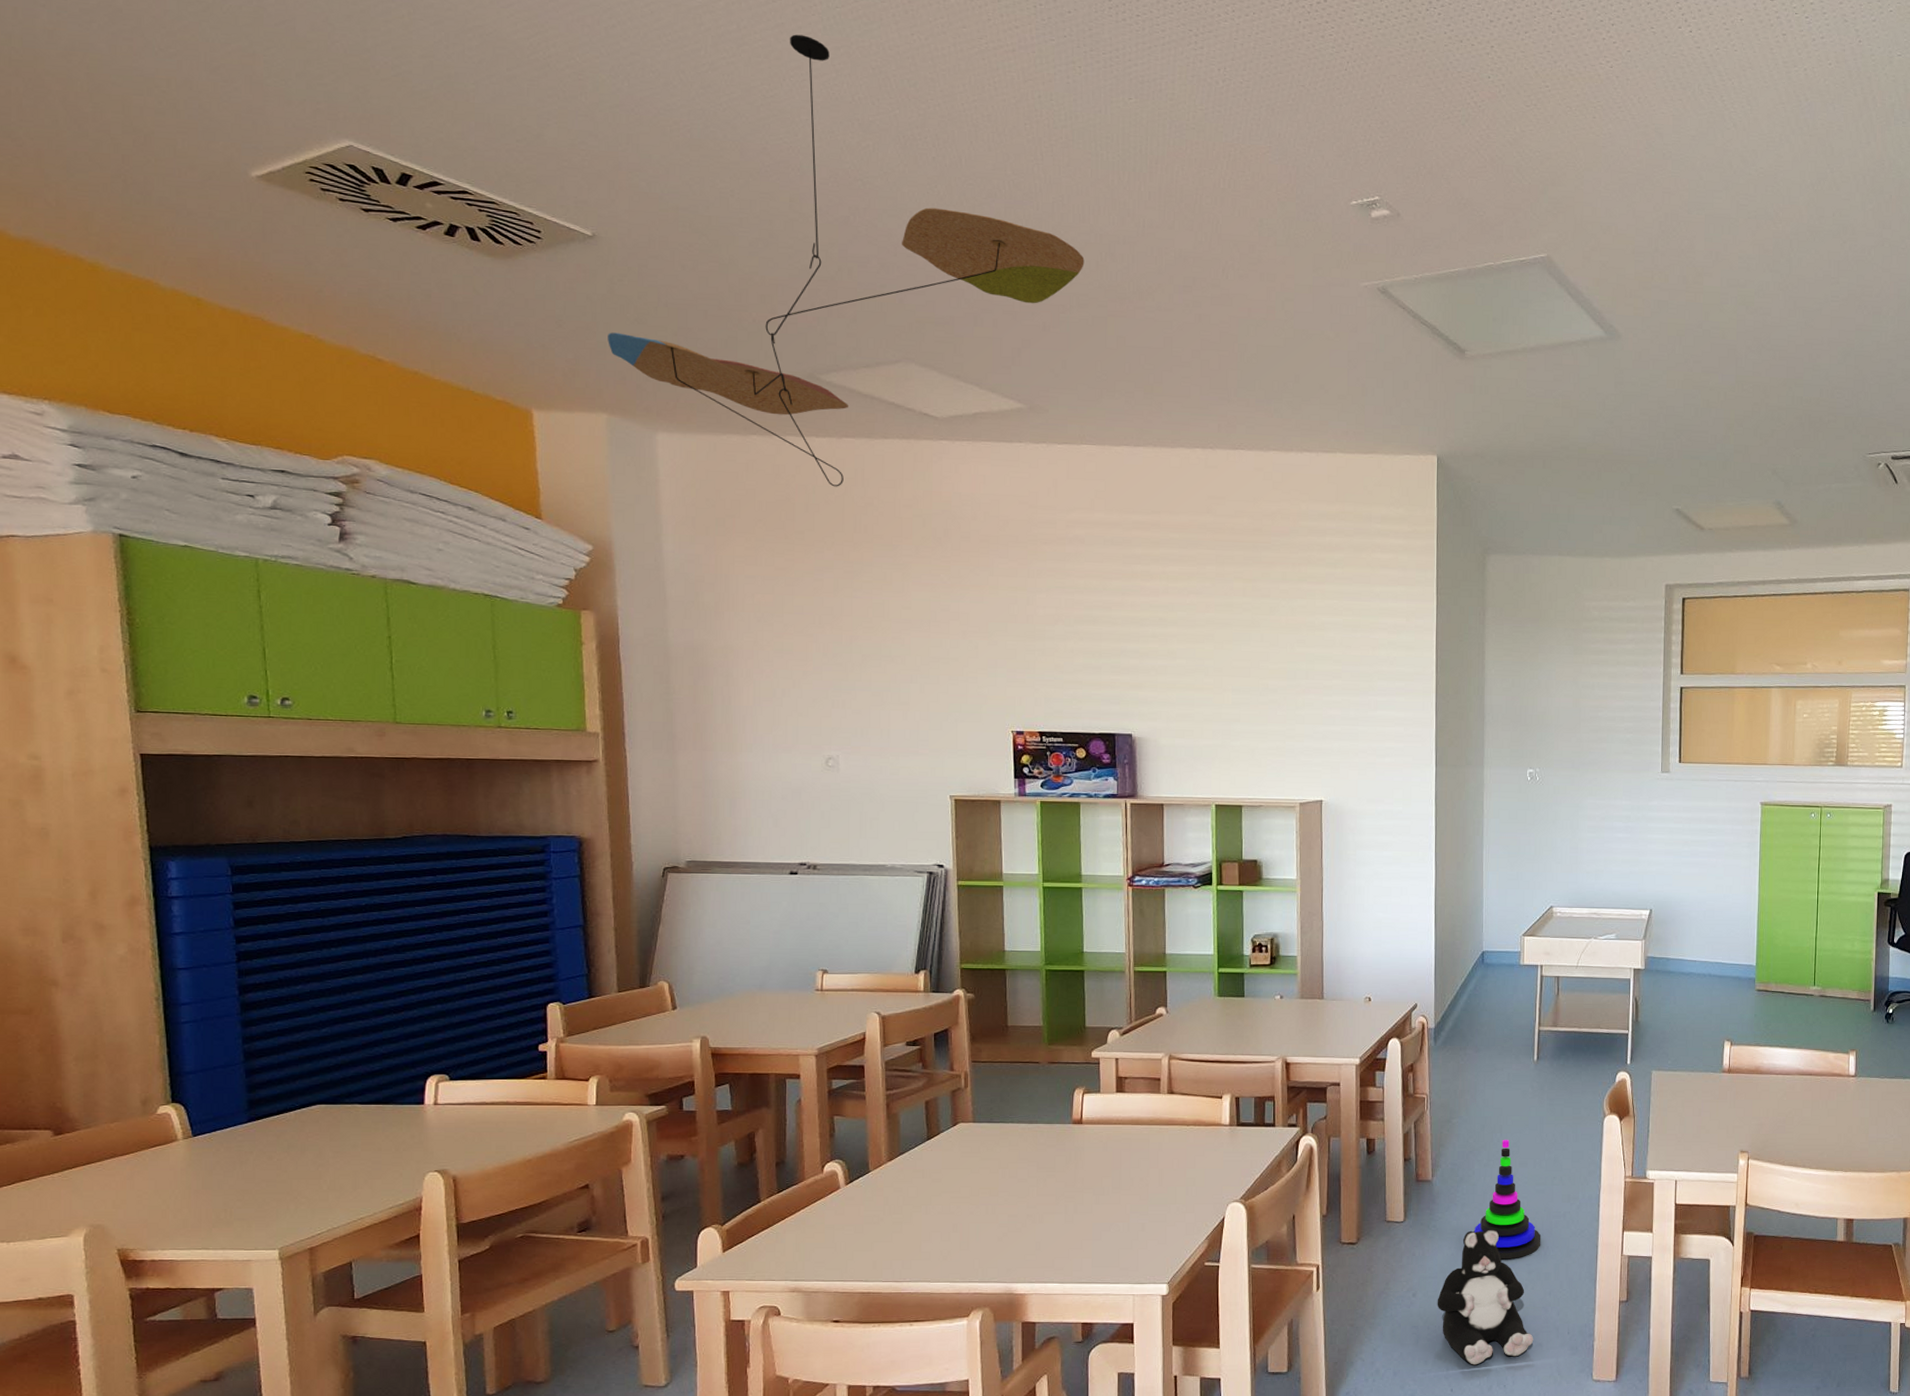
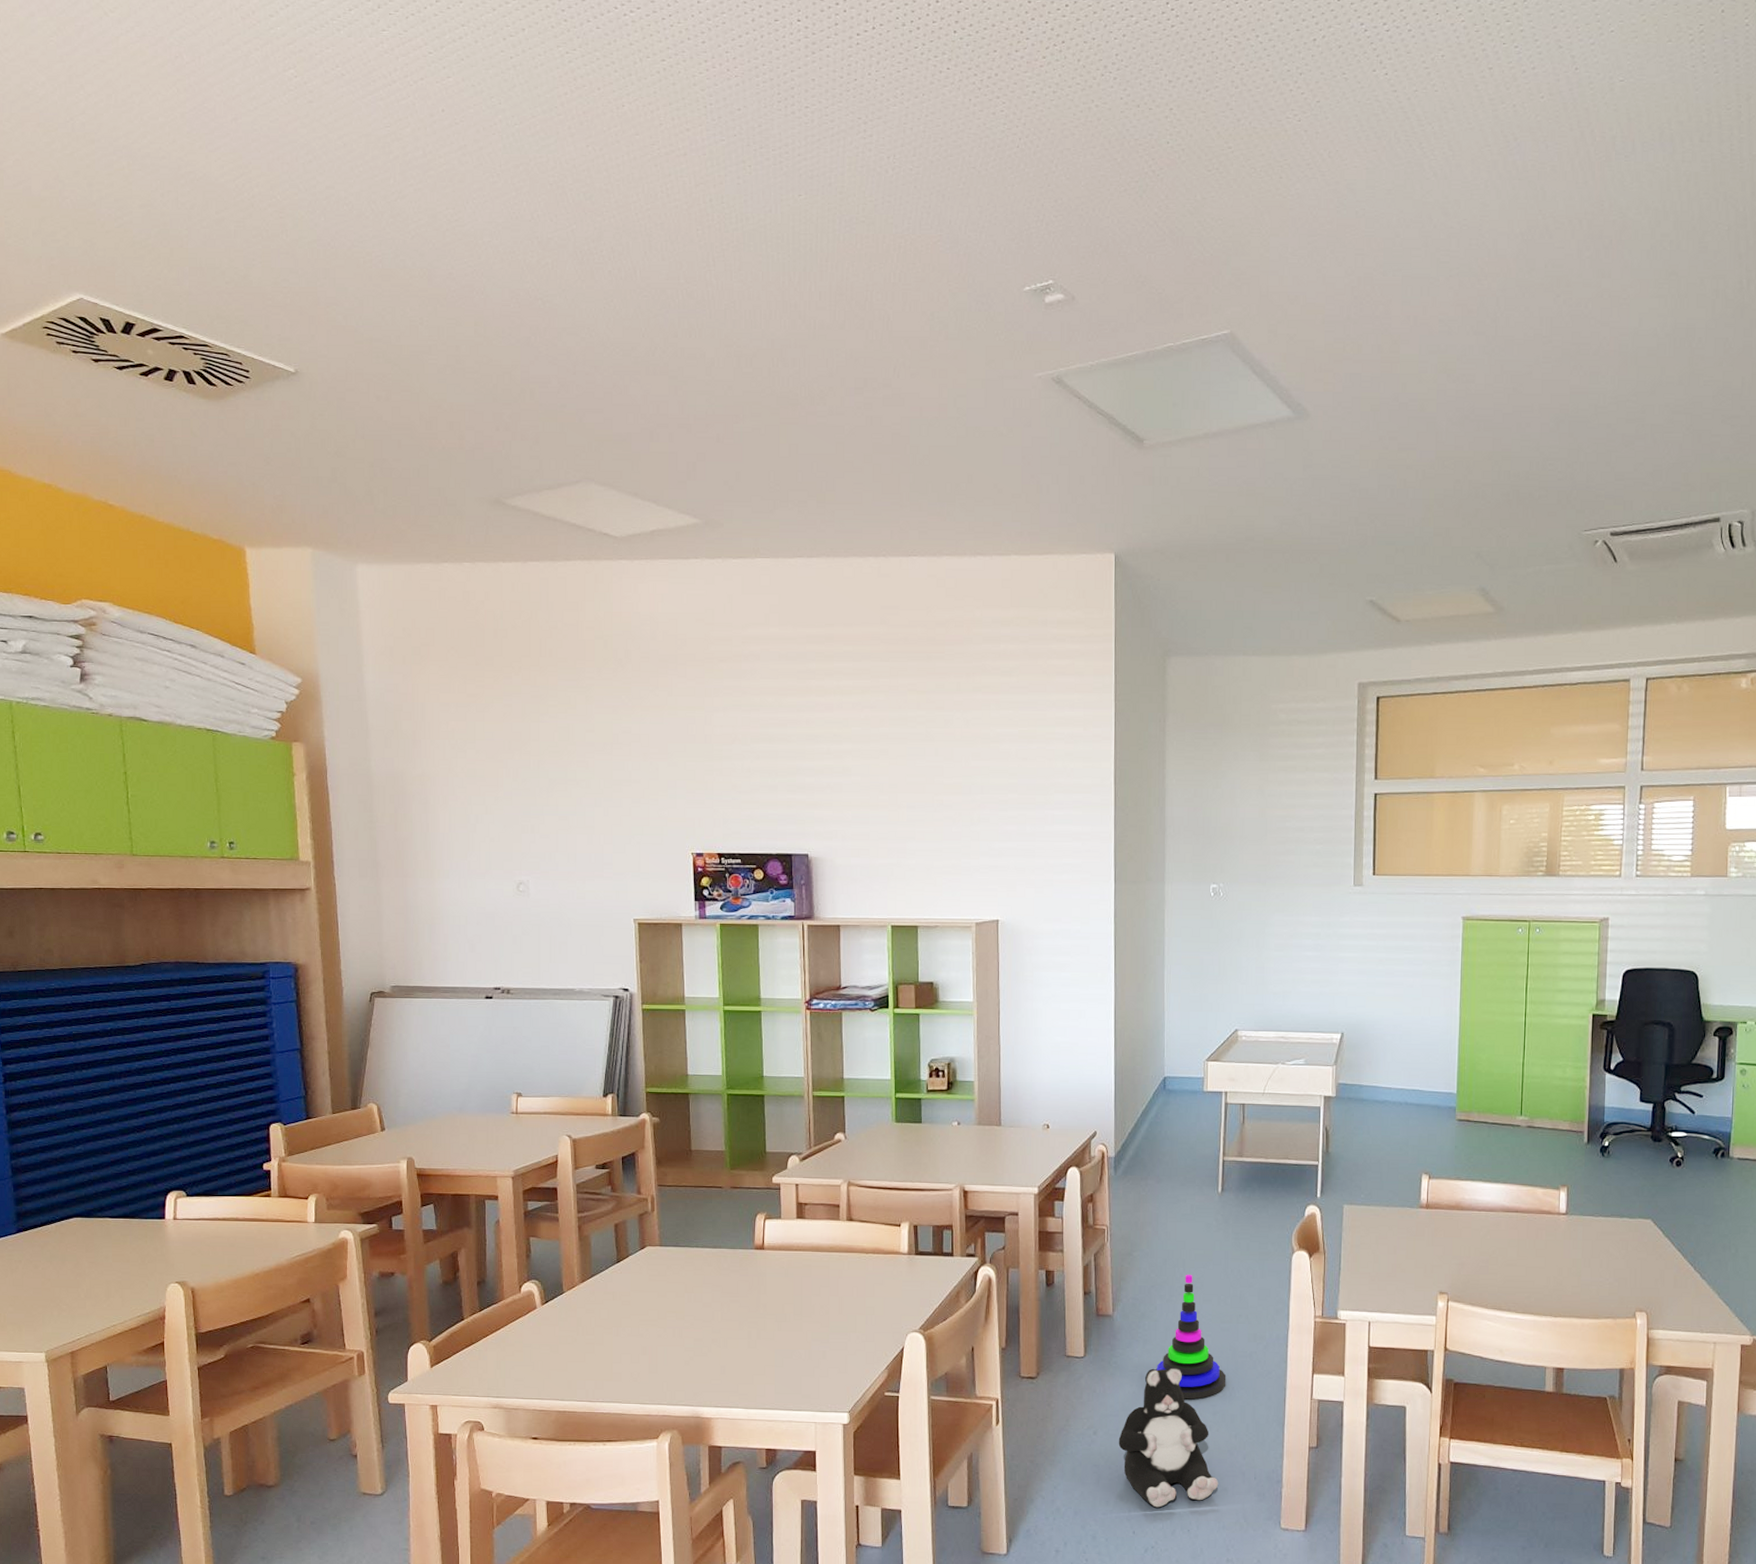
ceiling mobile: present [608,34,1085,487] -> none [311,155,757,612]

